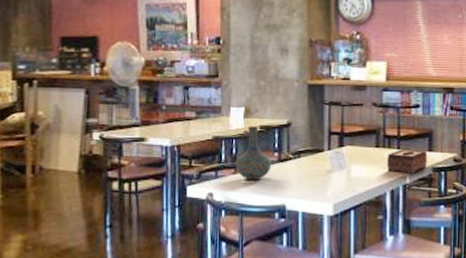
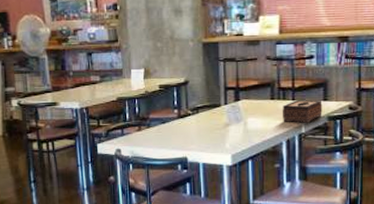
vase: present [235,126,272,181] -> none [139,86,172,137]

